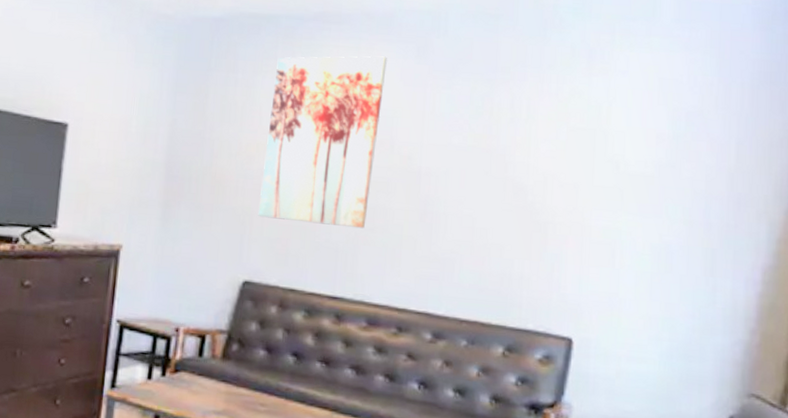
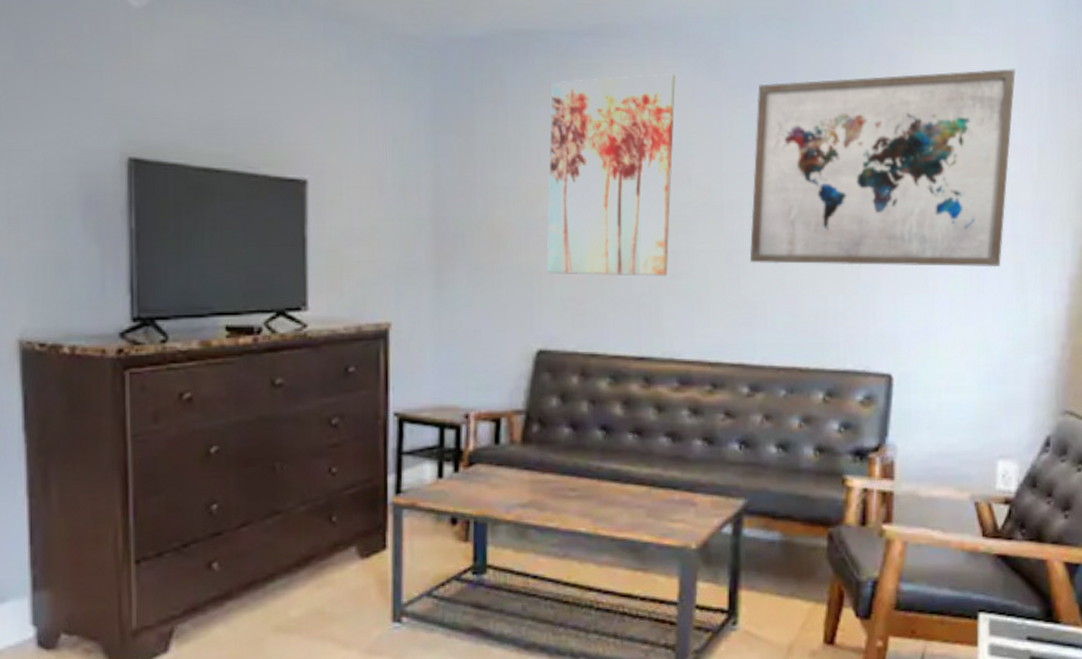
wall art: none [442,69,717,250] -> present [749,69,1016,268]

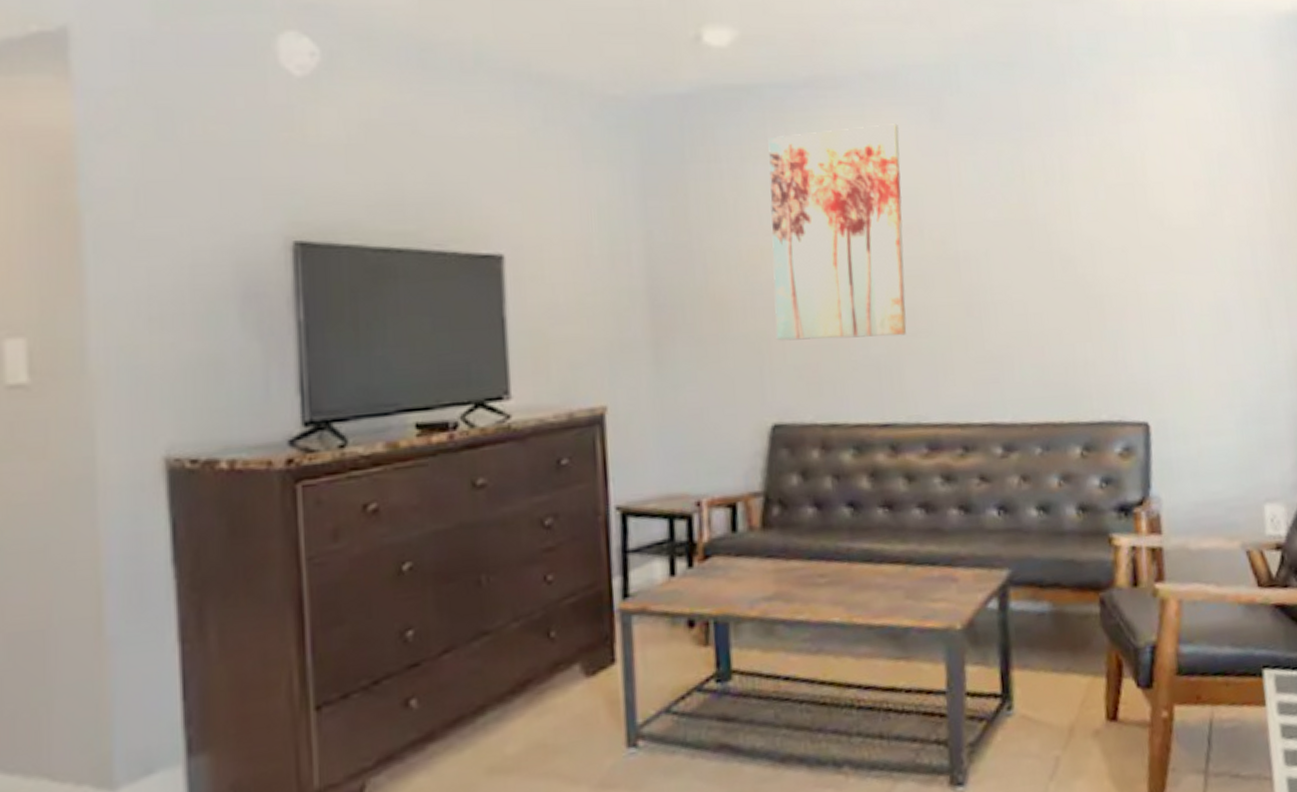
wall art: present [749,69,1016,268] -> none [984,104,1245,315]

